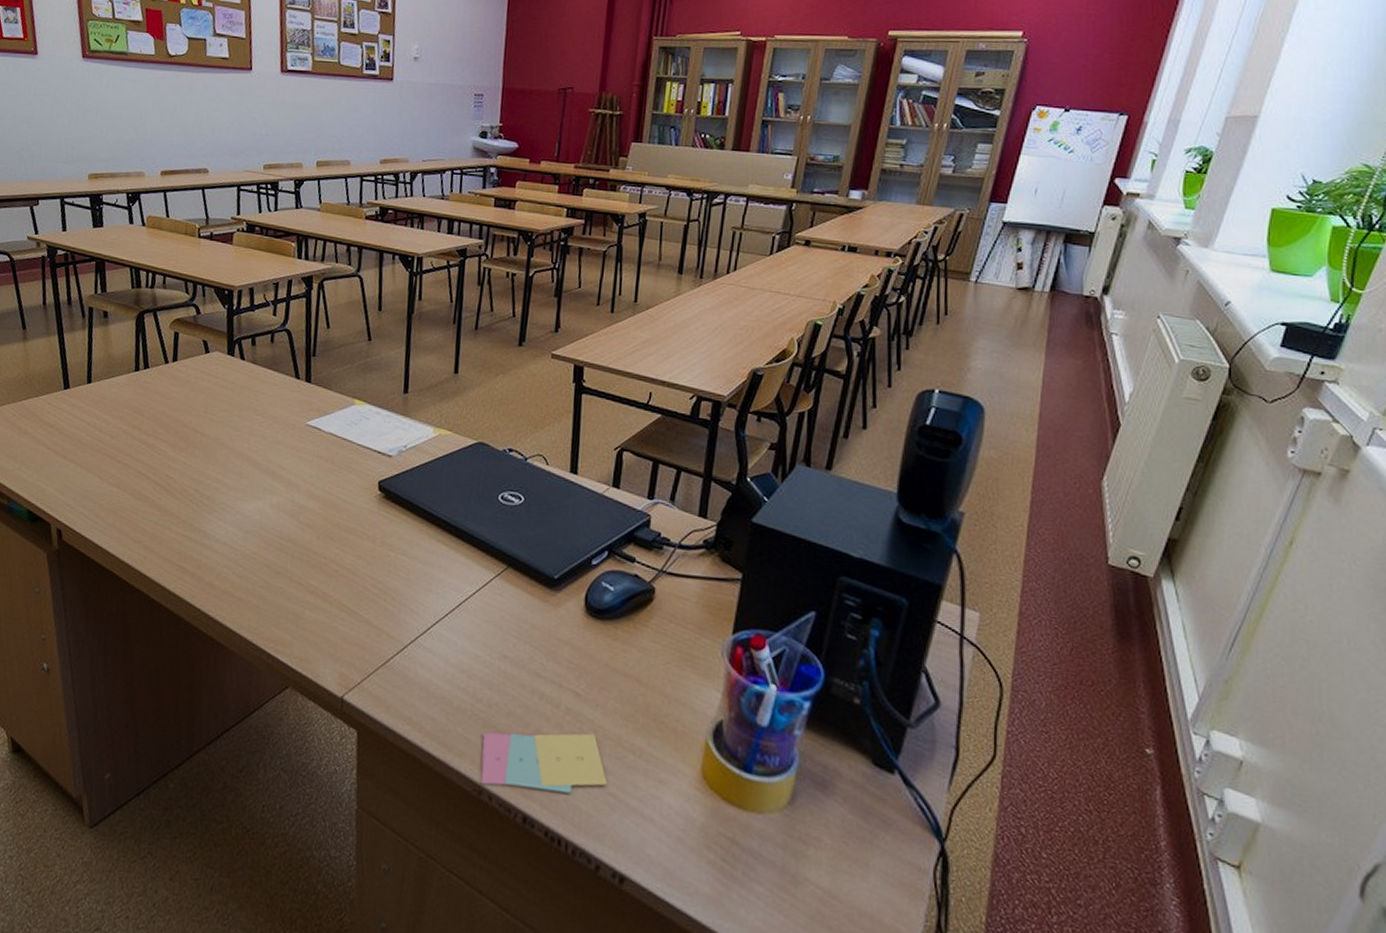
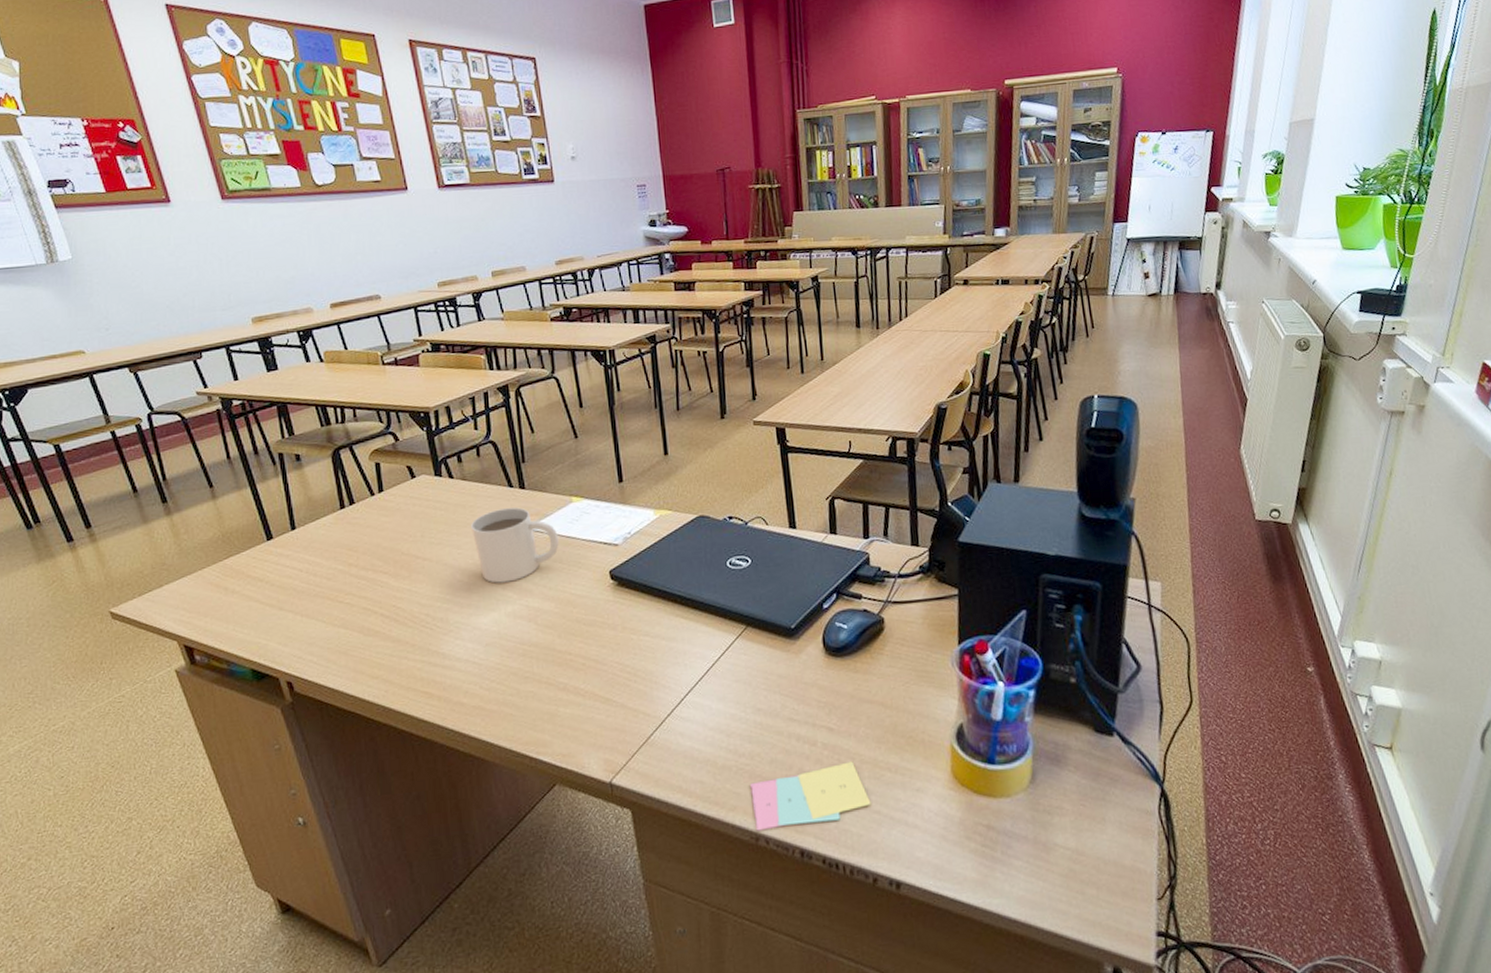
mug: none [252,398,335,474] -> present [471,507,559,583]

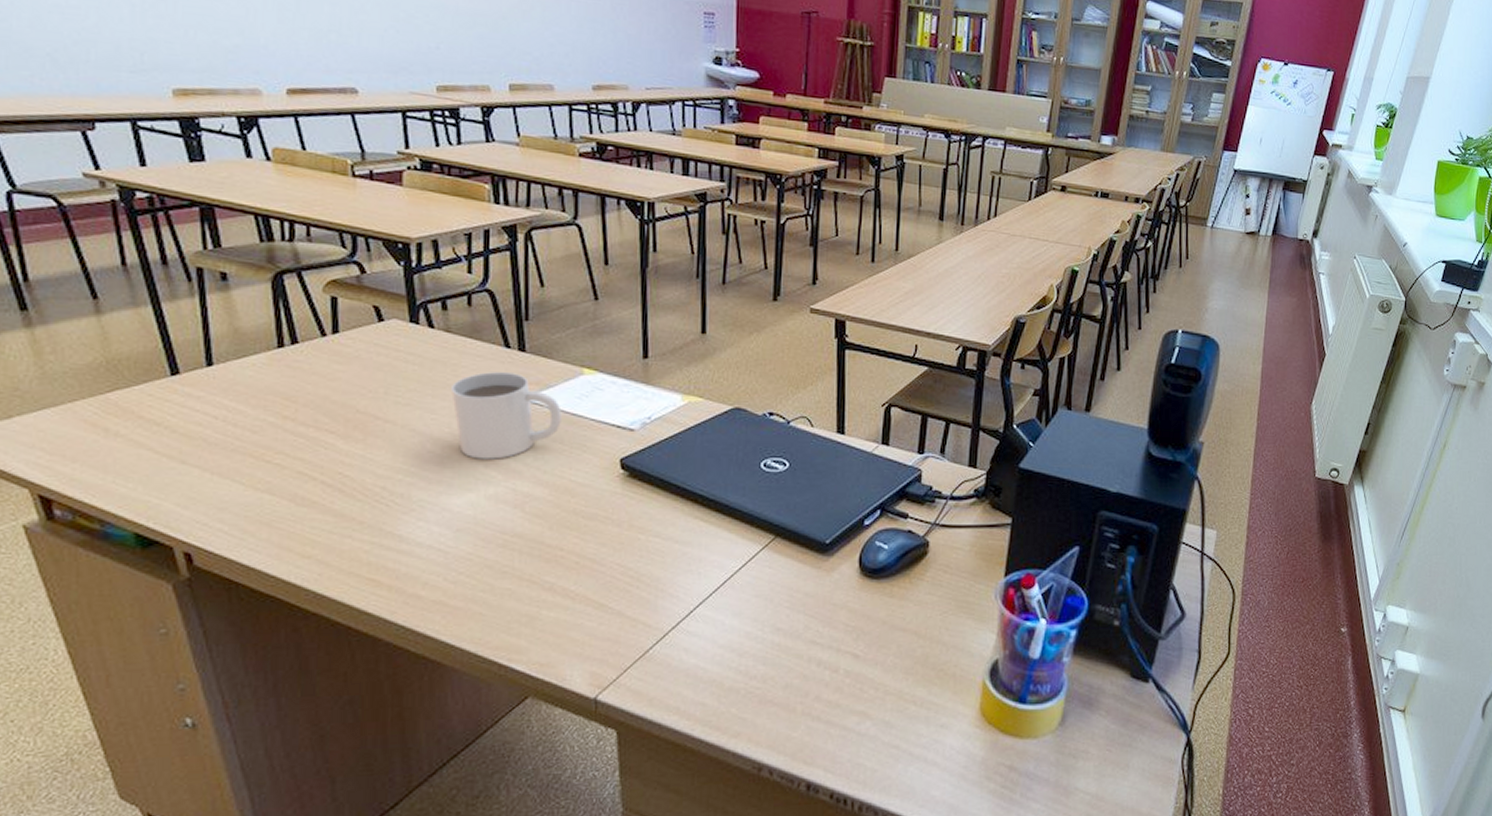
sticky notes: present [750,761,871,831] -> none [758,691,891,761]

